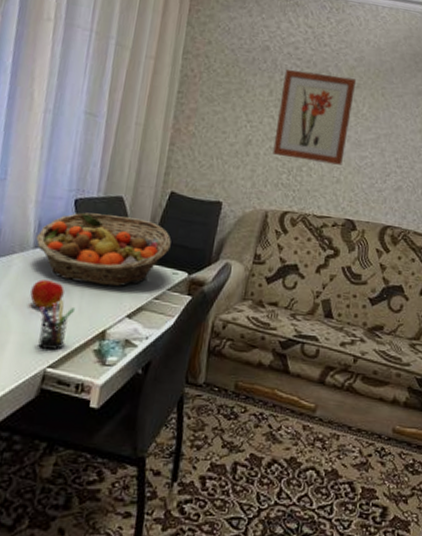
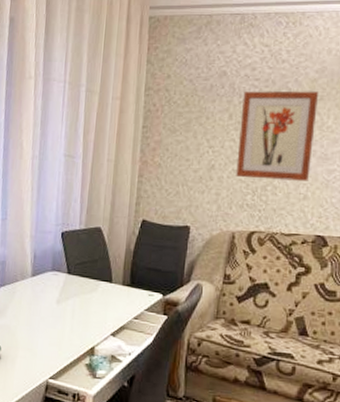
apple: present [30,279,65,309] -> none [32,303,58,328]
fruit basket: present [36,212,172,286] -> none [33,243,146,308]
pen holder: present [38,299,76,351] -> none [40,319,69,364]

